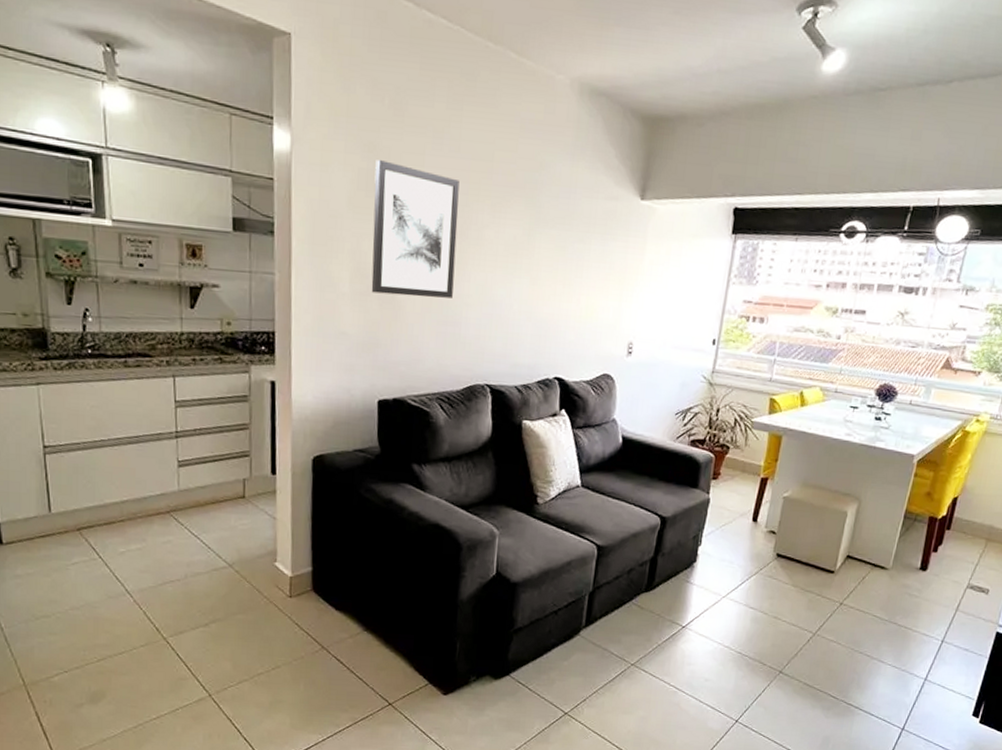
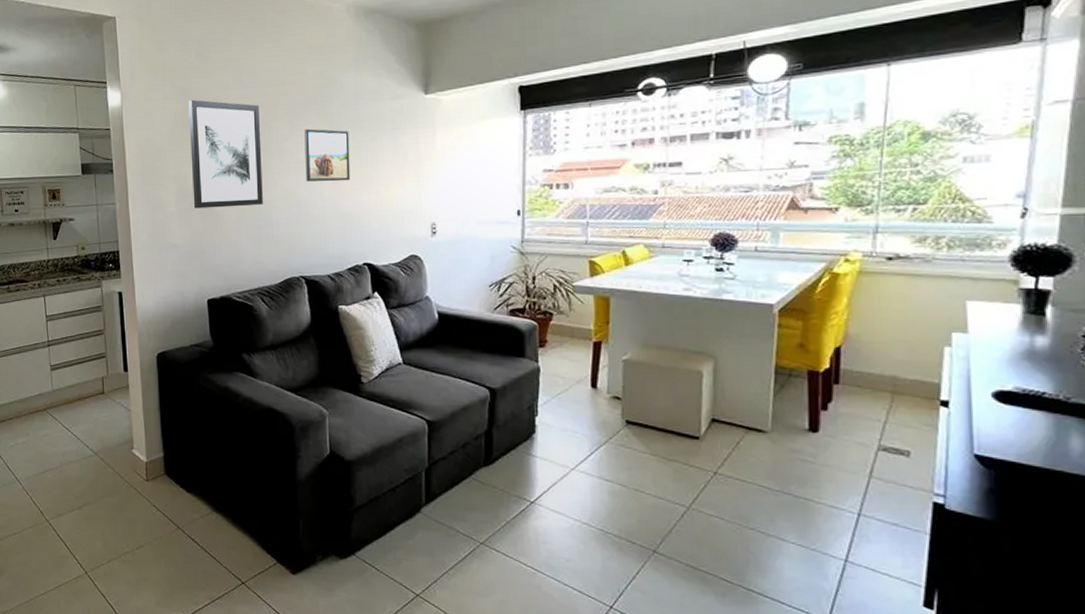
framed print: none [503,217,557,284] -> present [304,128,350,182]

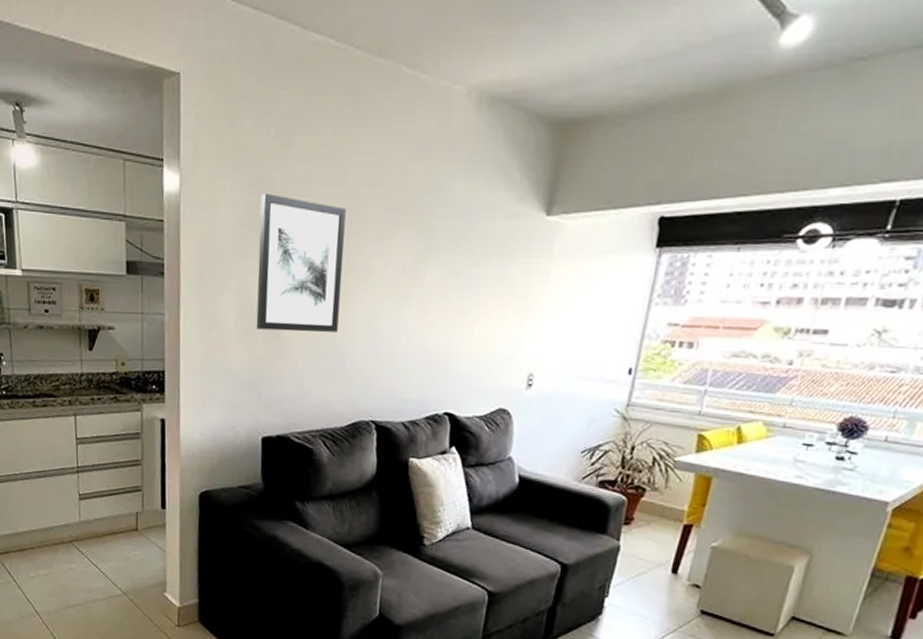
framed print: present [304,128,350,182] -> none [391,244,450,314]

